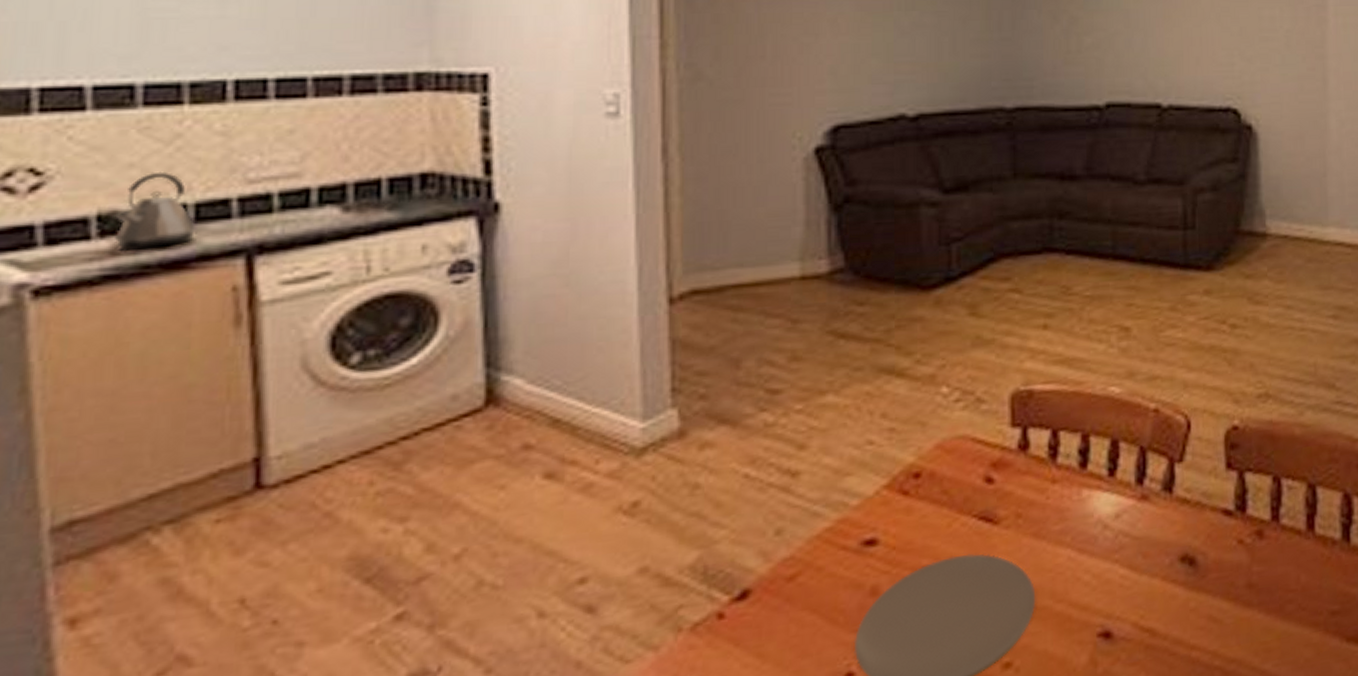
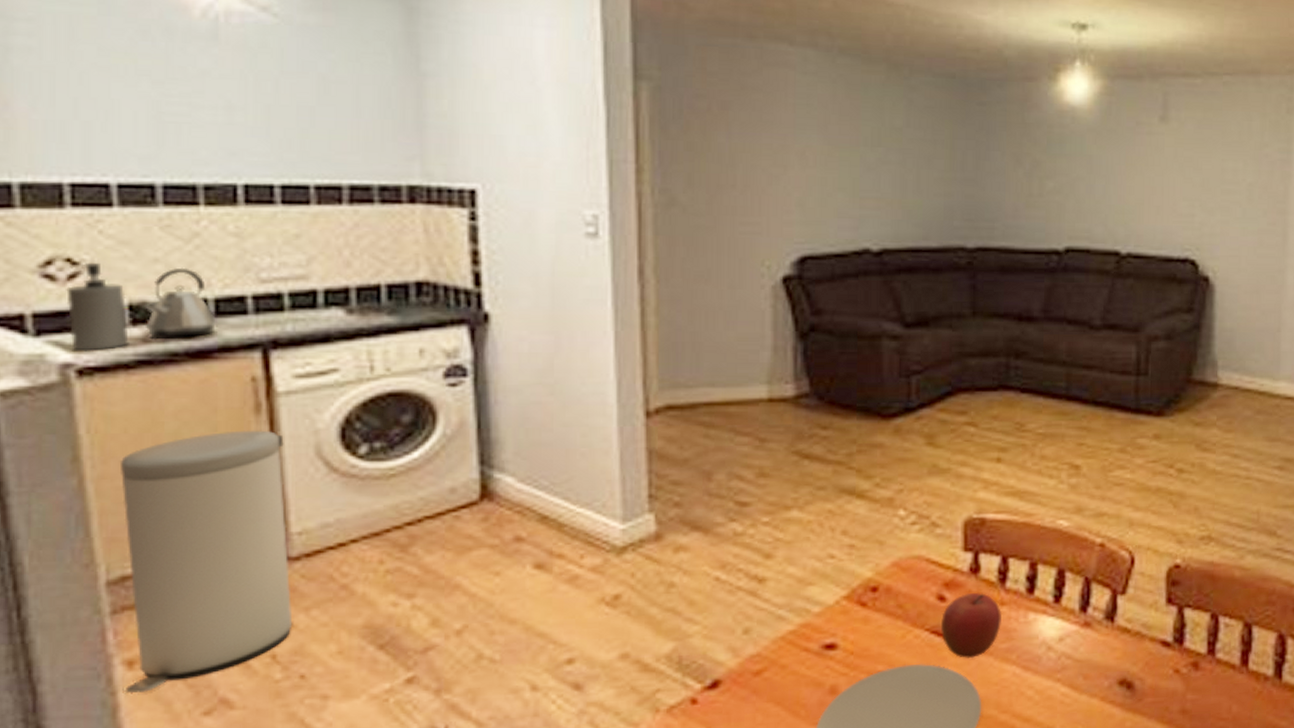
soap dispenser: none [25,170,96,270] -> present [66,262,129,351]
pedal bin: none [63,344,267,658] -> present [119,430,293,693]
fruit: none [990,470,1055,545] -> present [941,592,1003,658]

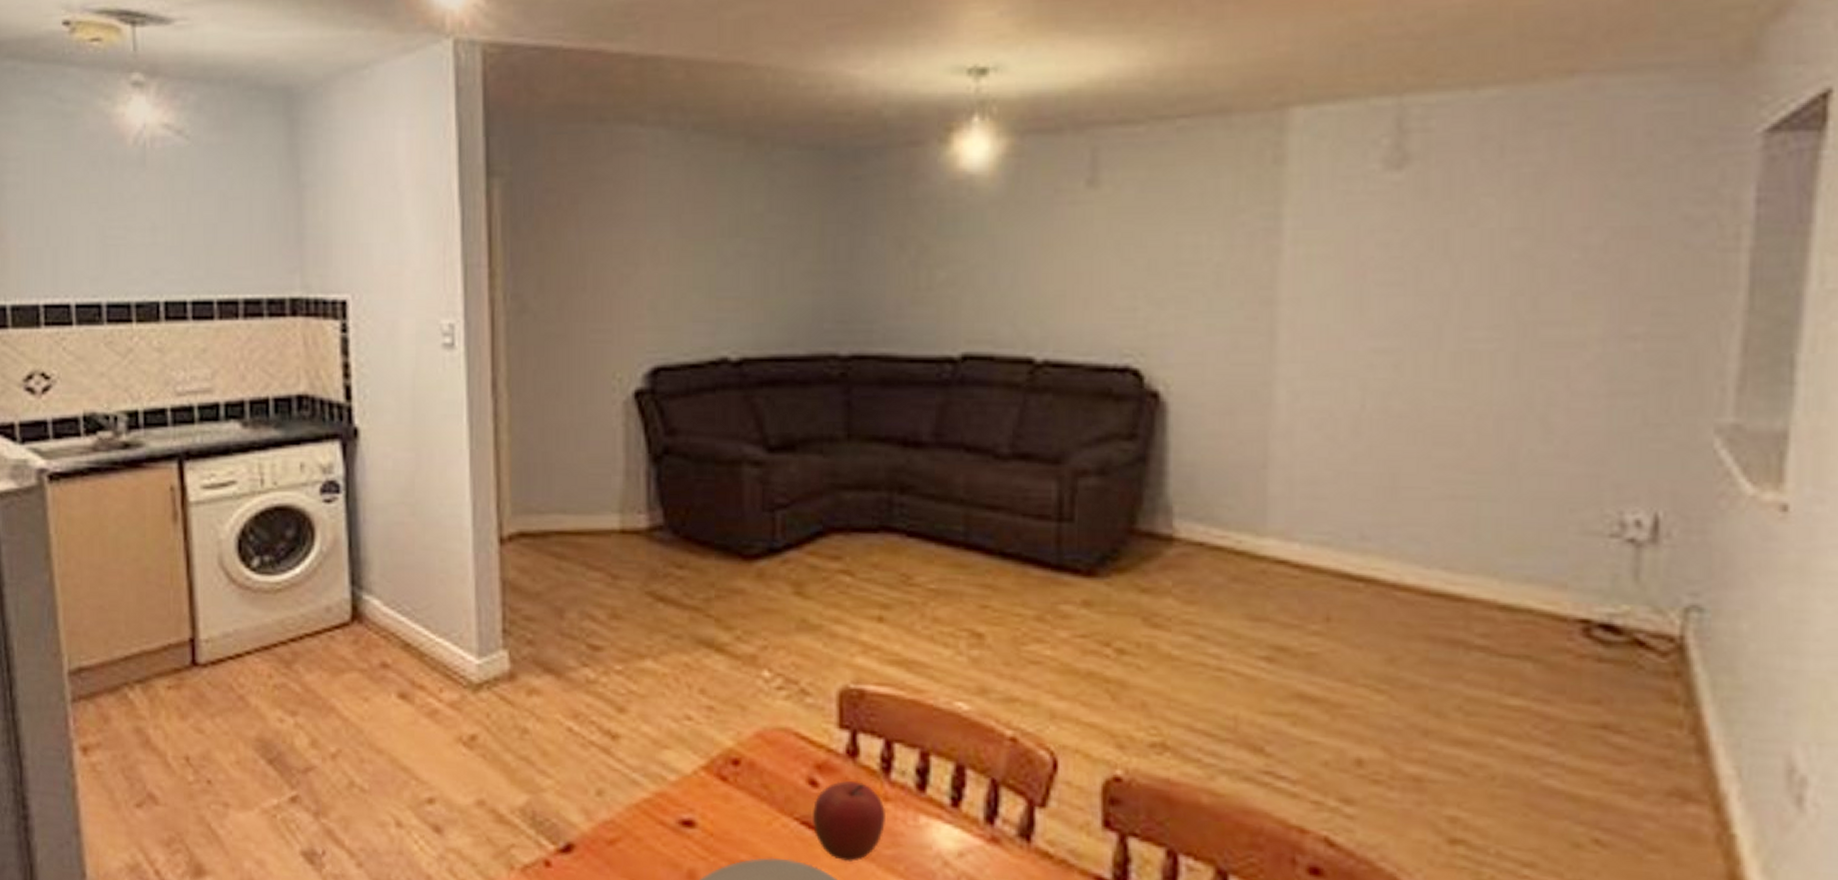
soap dispenser: present [66,262,129,351] -> none [41,376,84,458]
pedal bin: present [119,430,293,693] -> none [77,537,202,778]
kettle: present [146,267,218,340] -> none [95,381,146,449]

